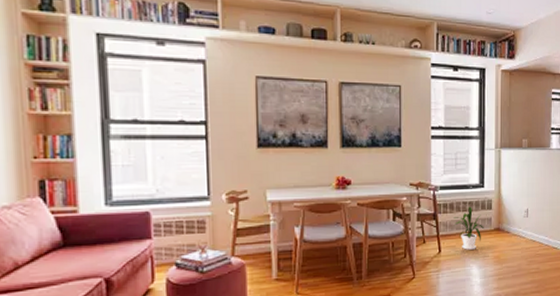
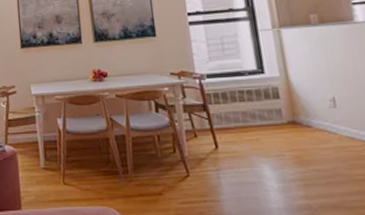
house plant: present [453,206,485,250] -> none [229,95,274,147]

